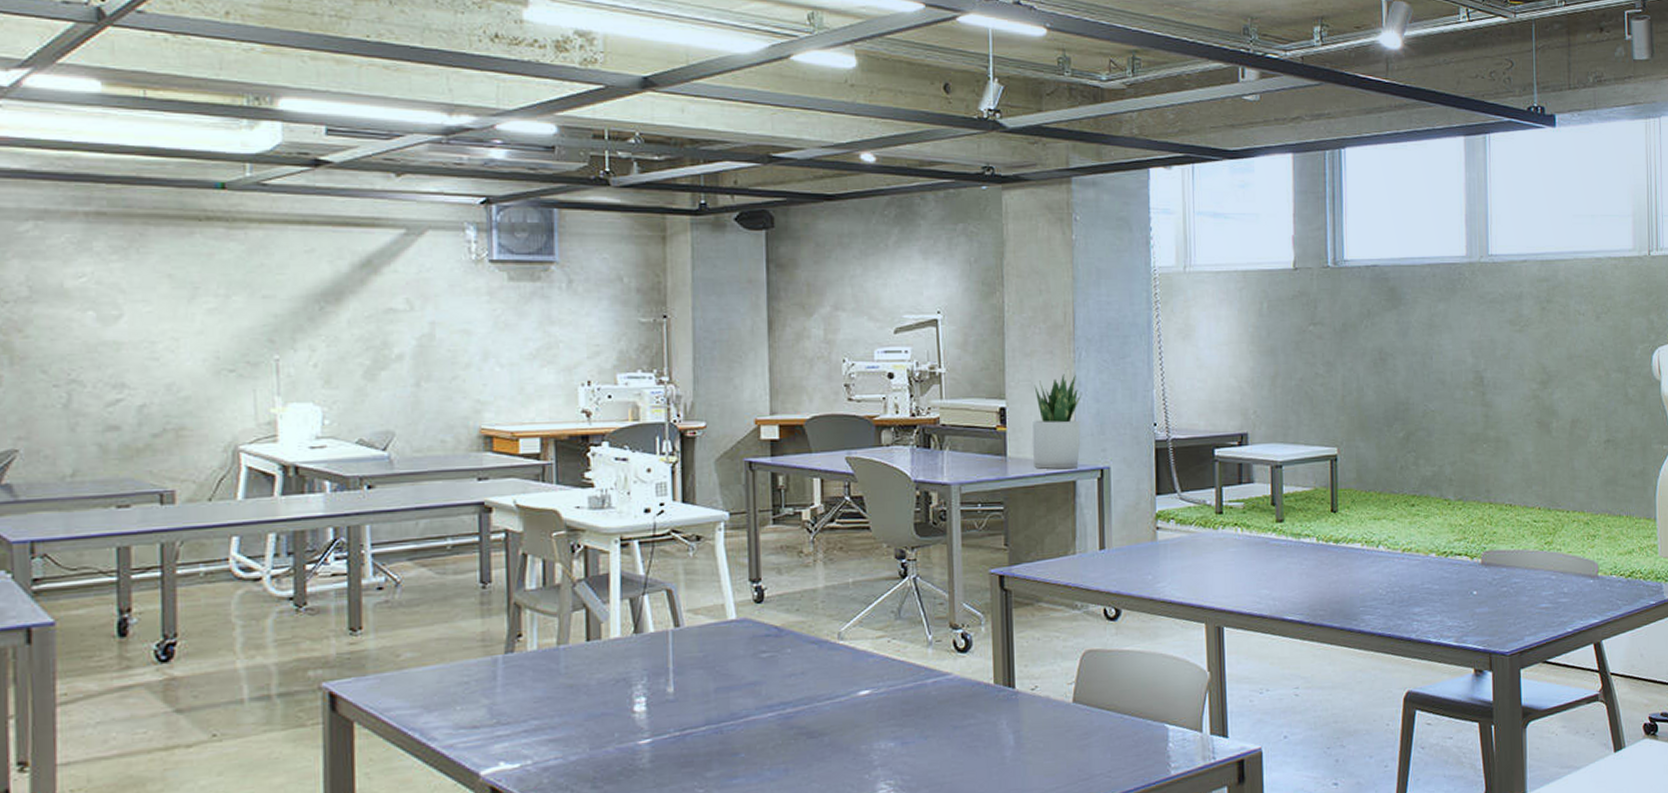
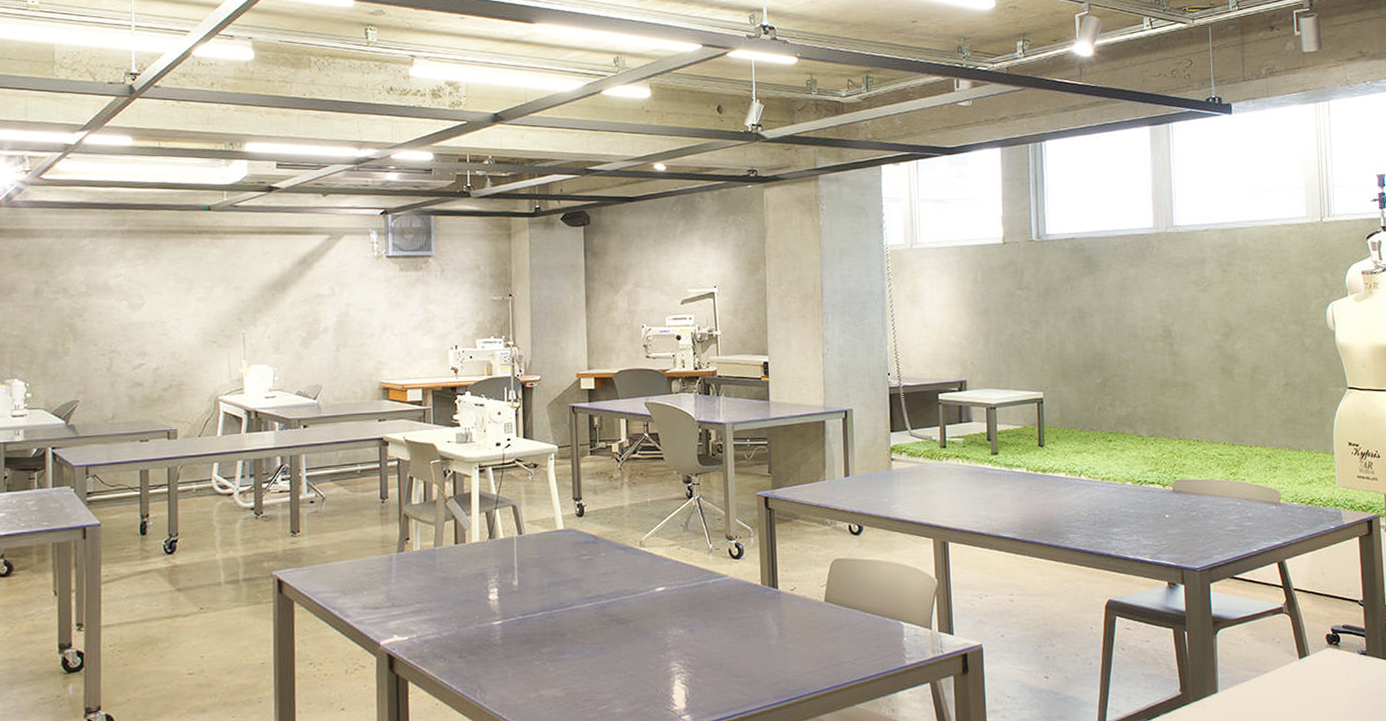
planter: present [1031,374,1081,470] -> none [789,334,828,411]

